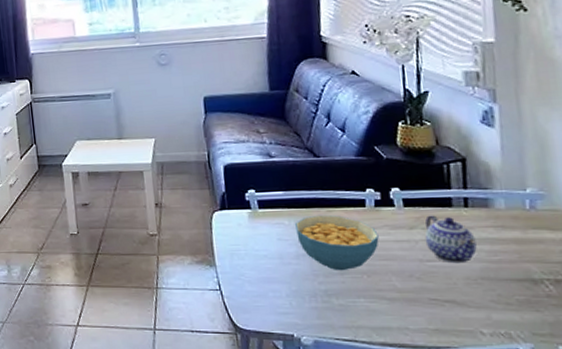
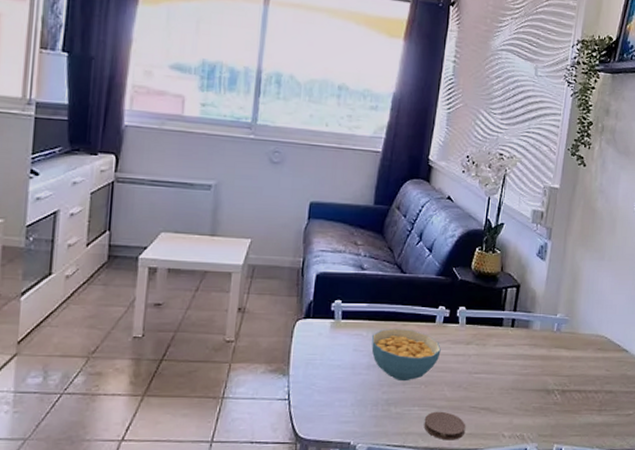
coaster: none [374,303,429,336] -> present [423,411,466,441]
teapot: present [424,215,477,264] -> none [476,333,514,376]

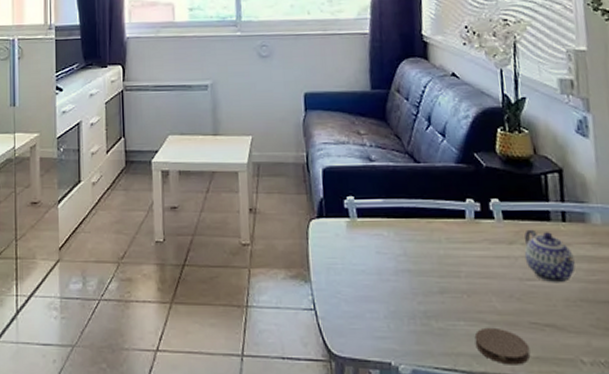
cereal bowl: present [371,328,441,382] -> none [395,226,479,290]
teapot: none [476,333,514,376] -> present [524,229,576,283]

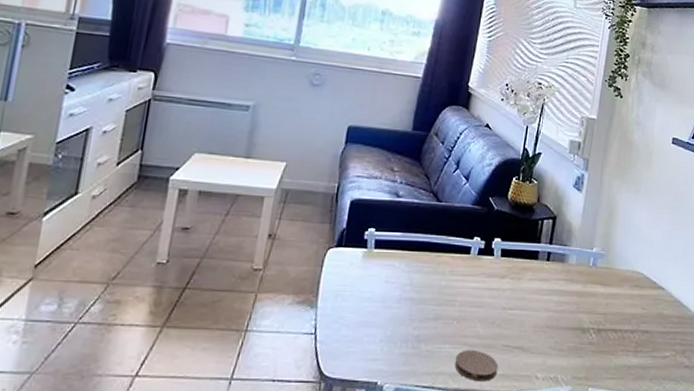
teapot: present [524,229,576,283] -> none [511,266,549,312]

